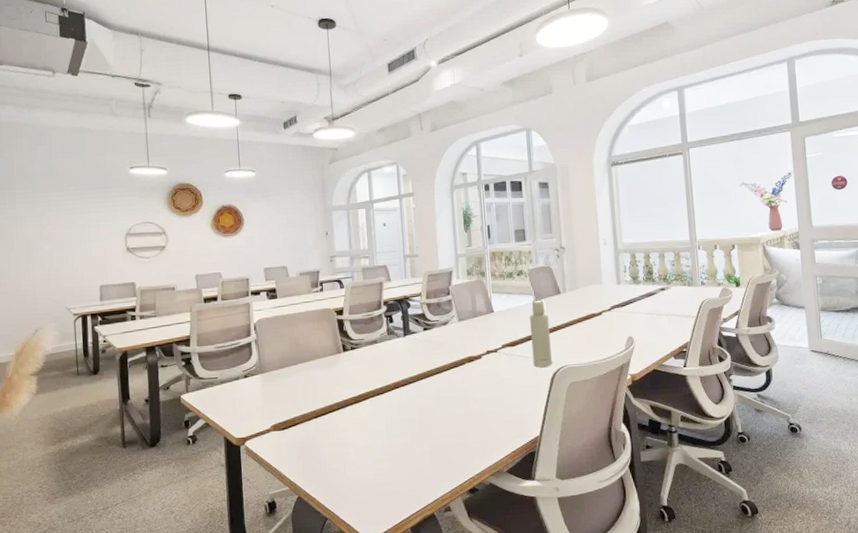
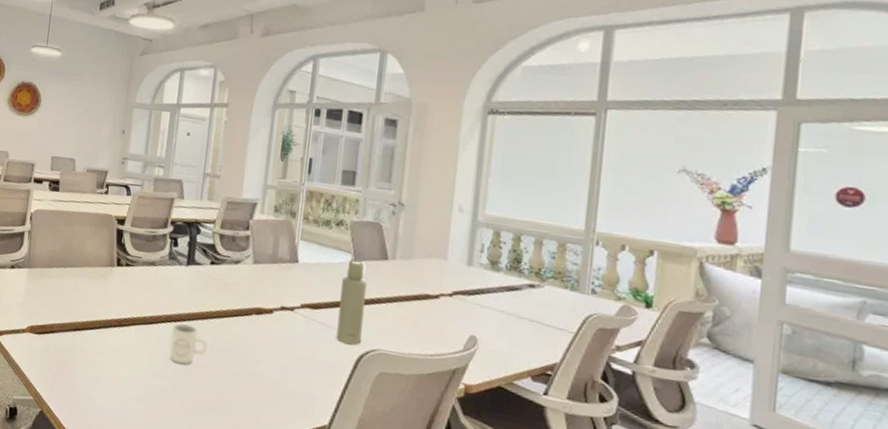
mug: none [401,385,434,421] -> present [169,323,208,365]

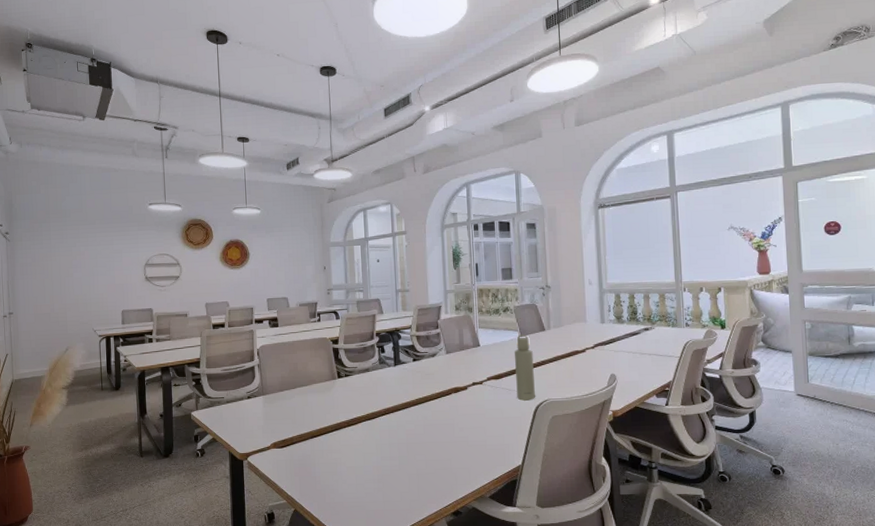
mug: present [169,323,208,365] -> none [391,412,421,445]

